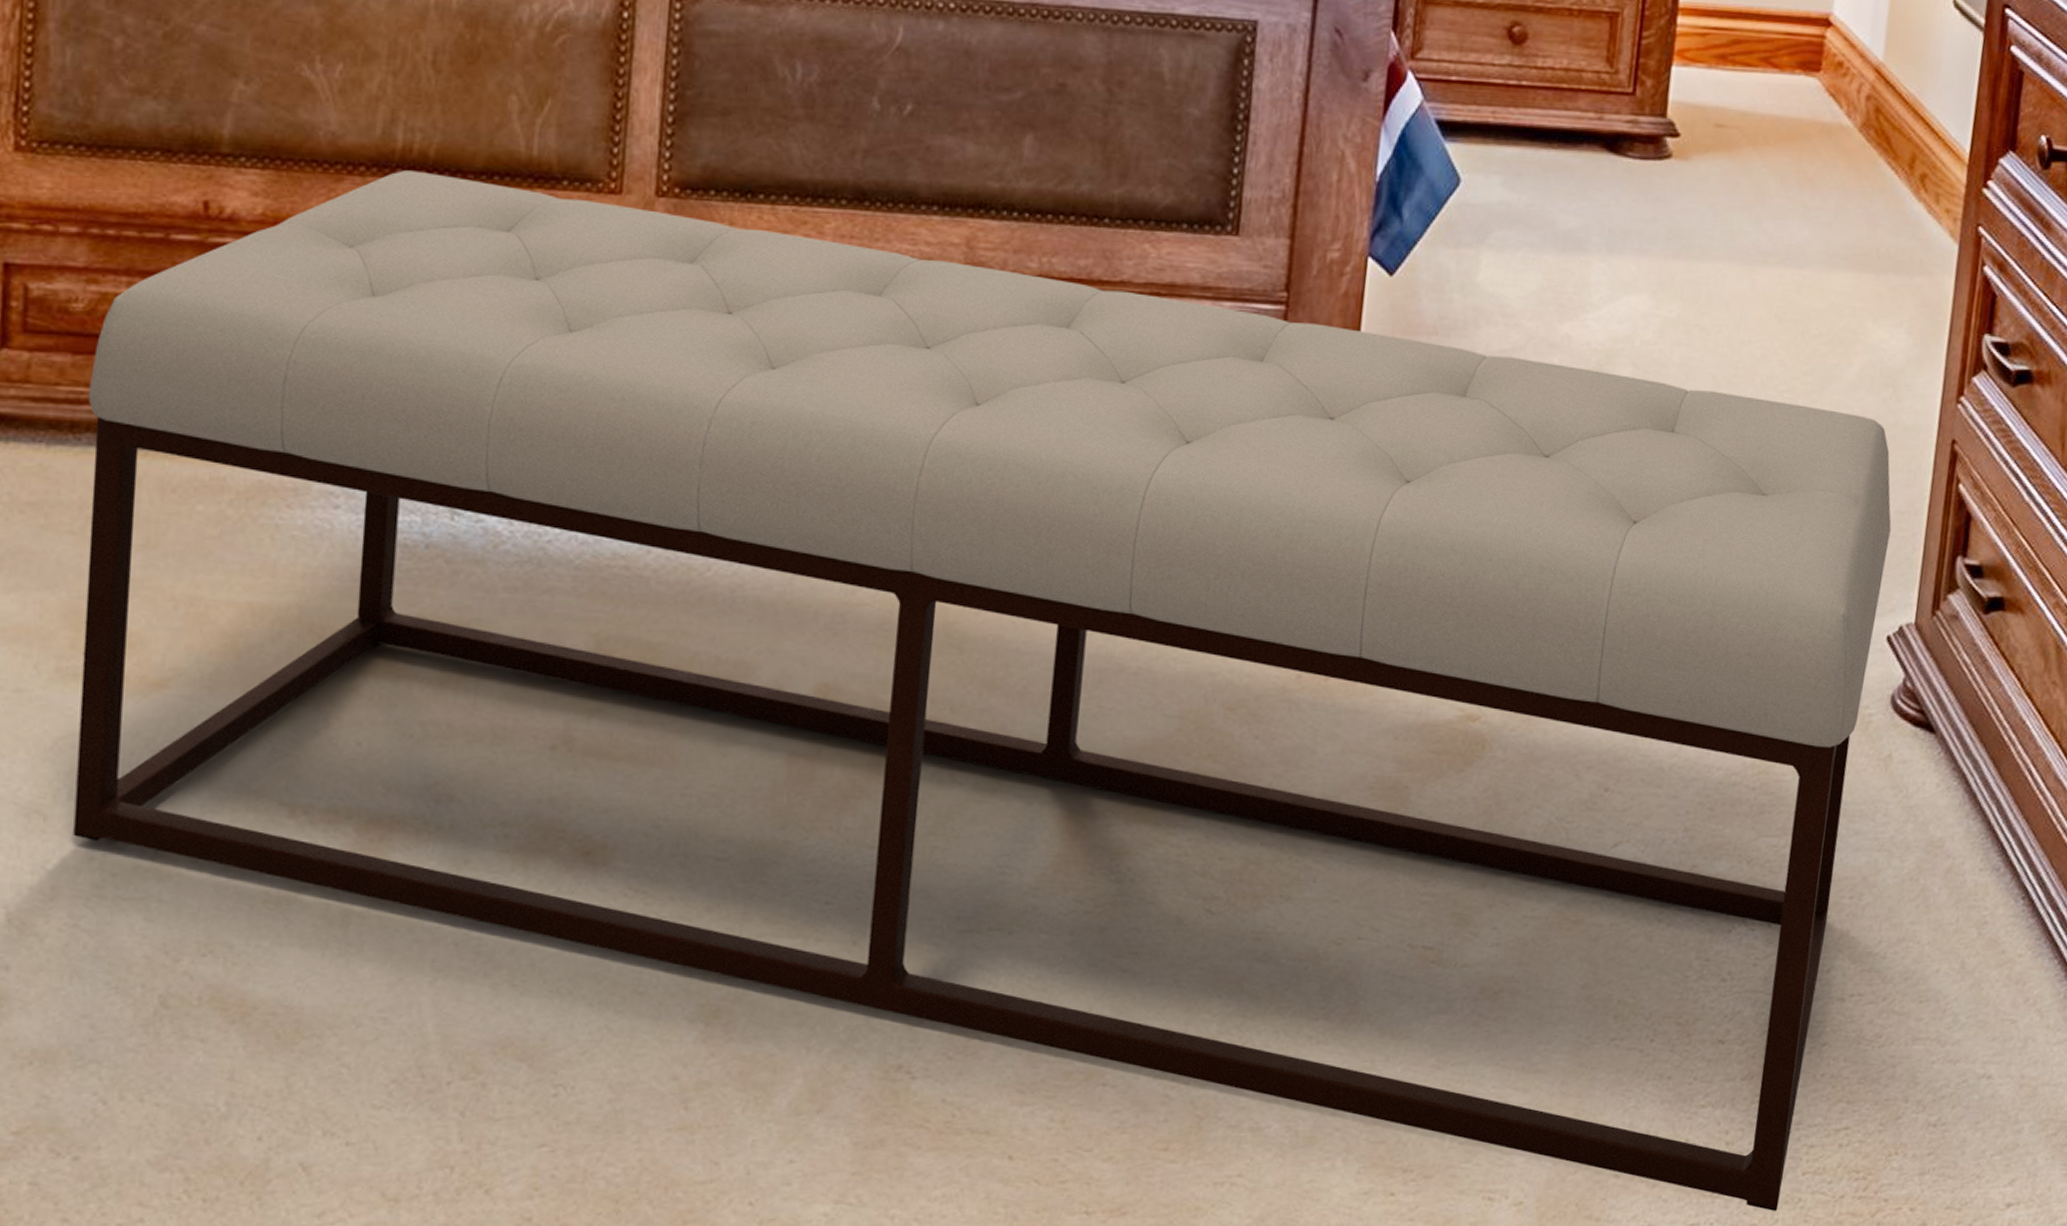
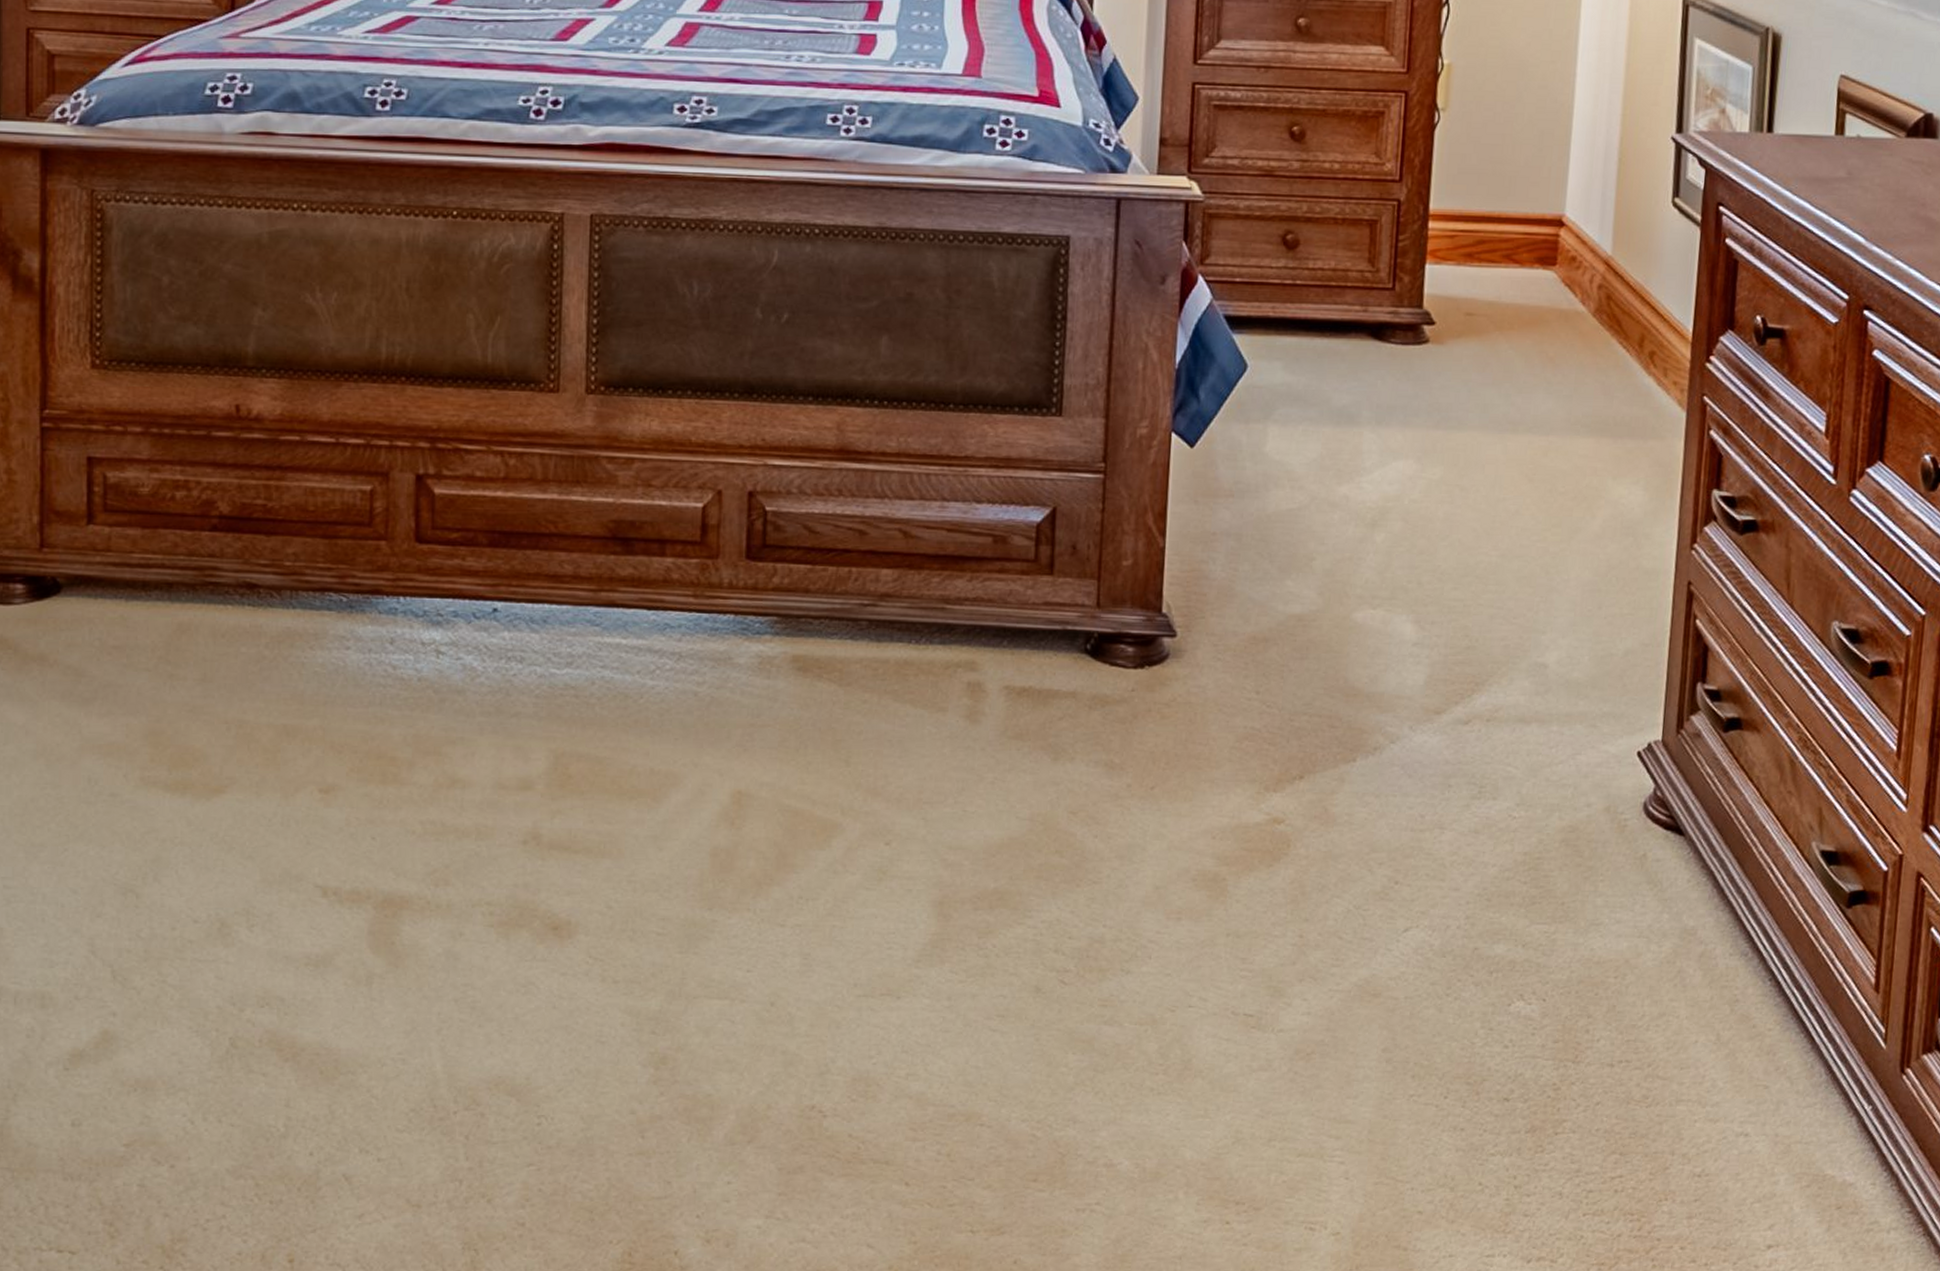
bench: present [73,170,1892,1212] -> none [155,377,1637,1247]

